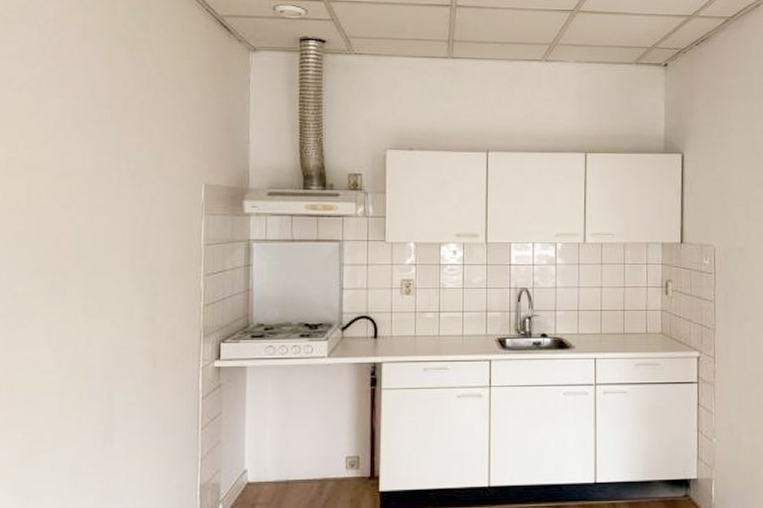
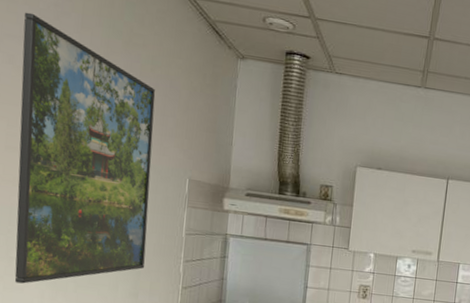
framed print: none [18,30,164,320] -> present [14,12,156,284]

